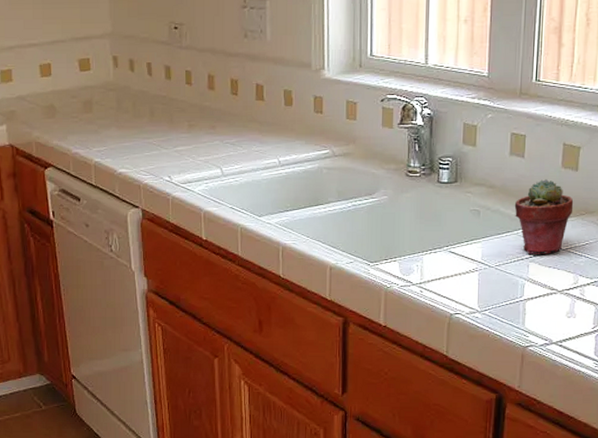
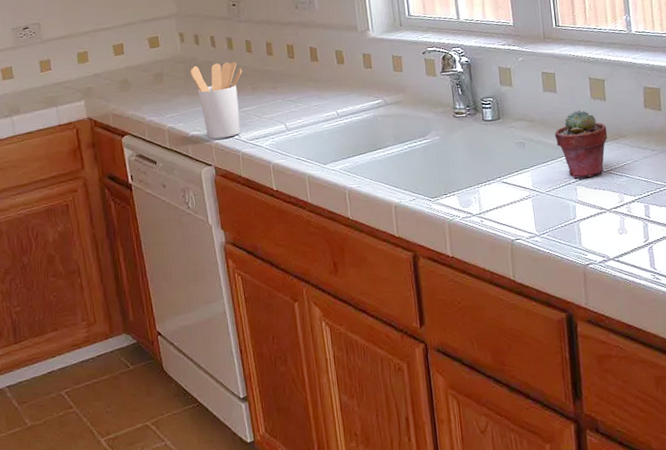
utensil holder: none [122,93,179,178] -> present [190,61,242,139]

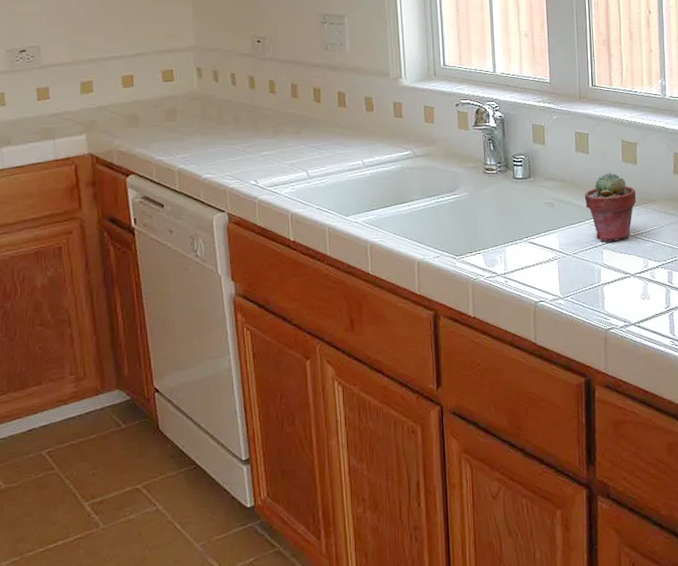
utensil holder: present [190,61,242,139] -> none [207,101,264,183]

